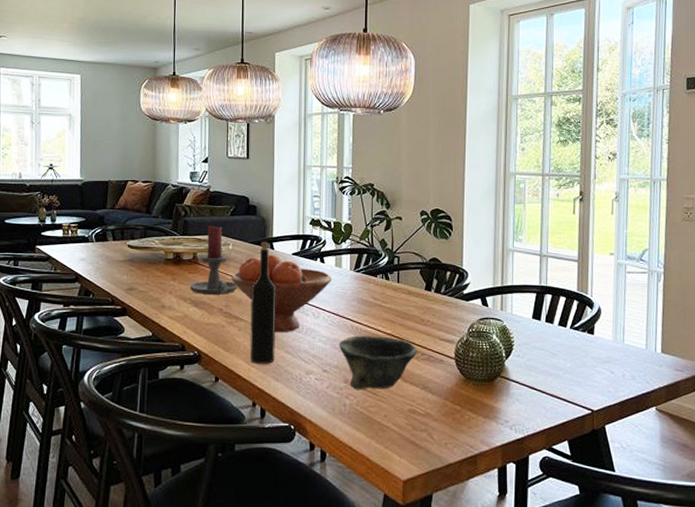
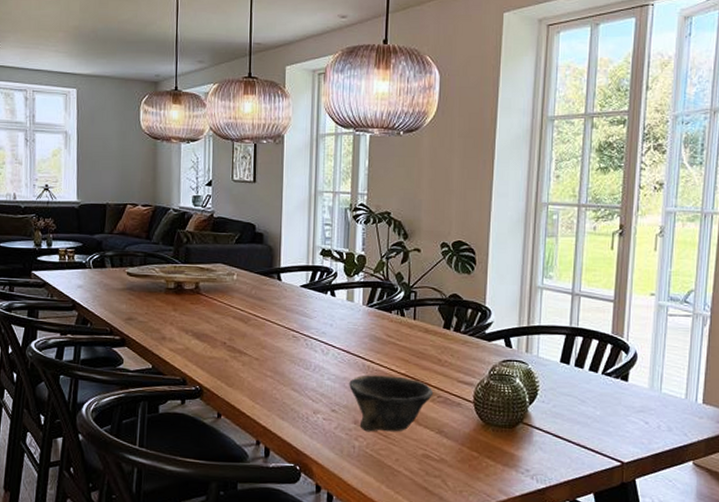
candle holder: present [189,225,238,295] -> none [191,253,243,327]
fruit bowl: present [231,254,332,332] -> none [235,286,343,369]
wine bottle: present [250,242,276,364] -> none [254,273,283,401]

